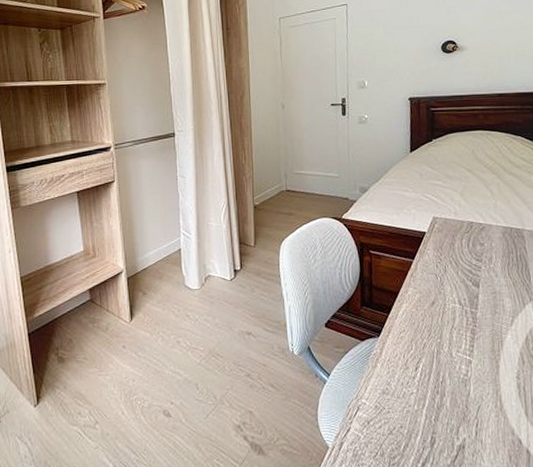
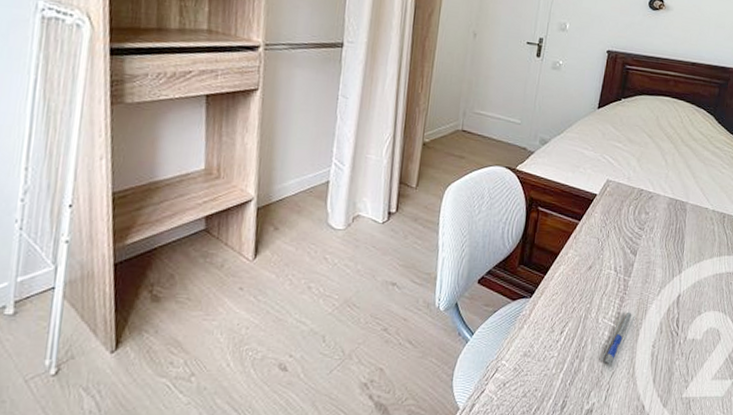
pen: none [463,344,491,402] -> present [601,311,635,368]

